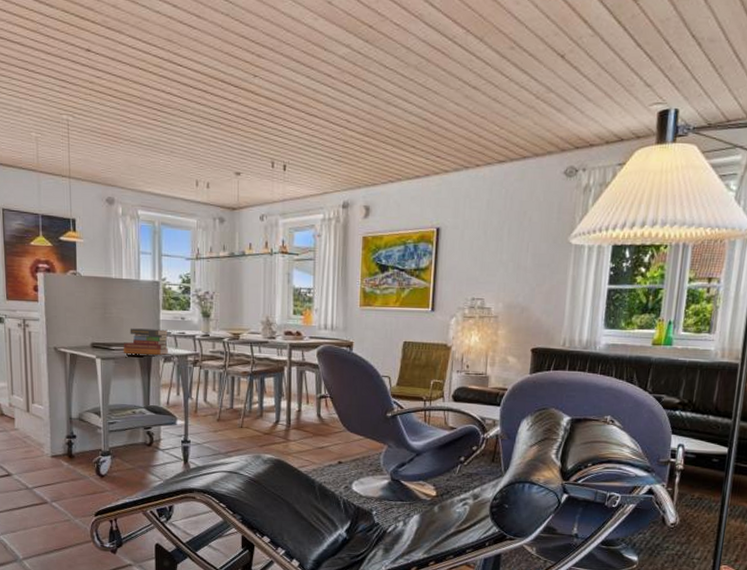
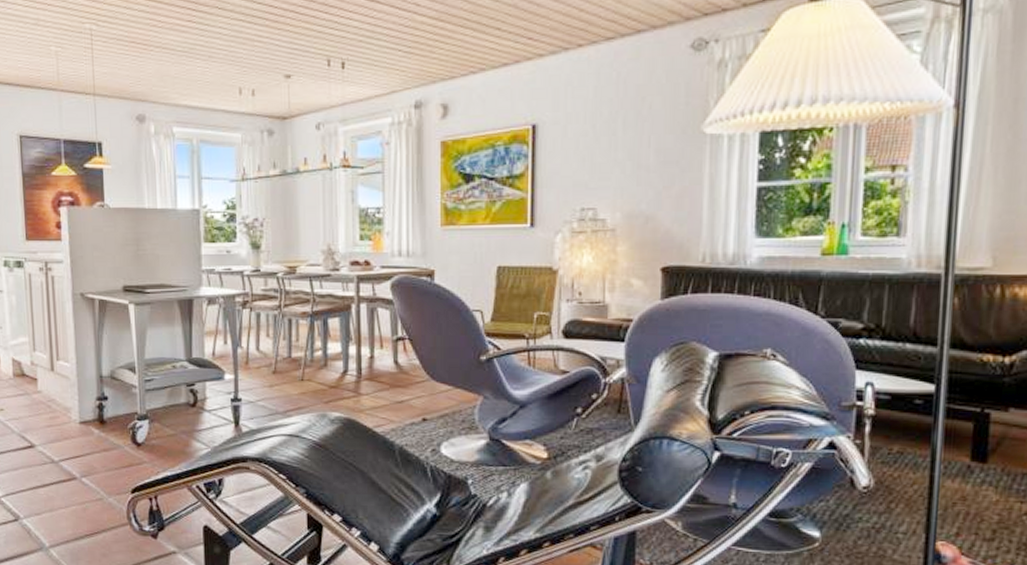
books: present [123,328,169,356] -> none [159,266,213,298]

